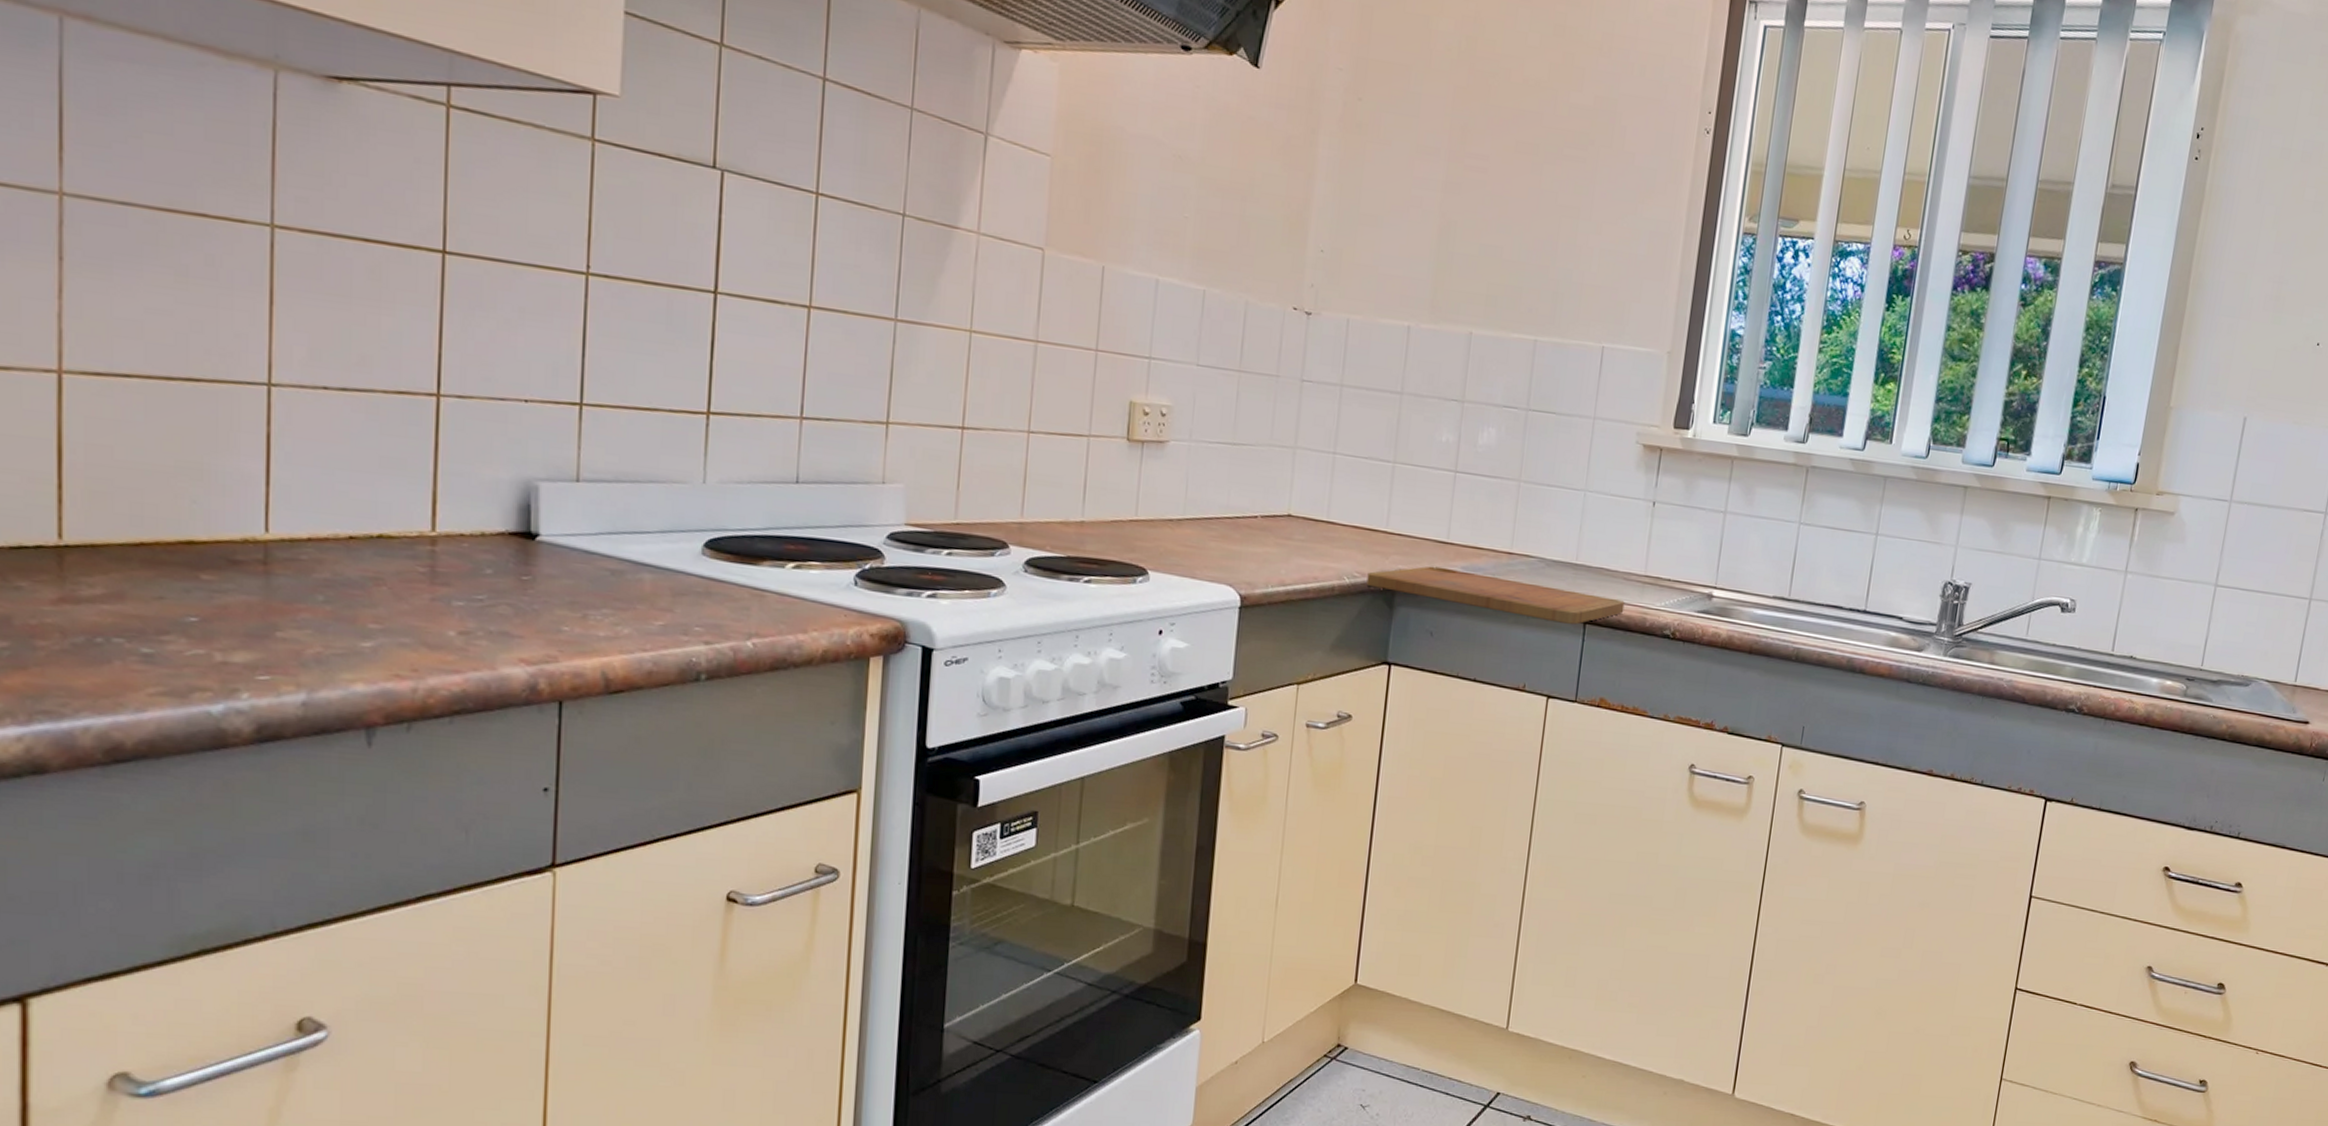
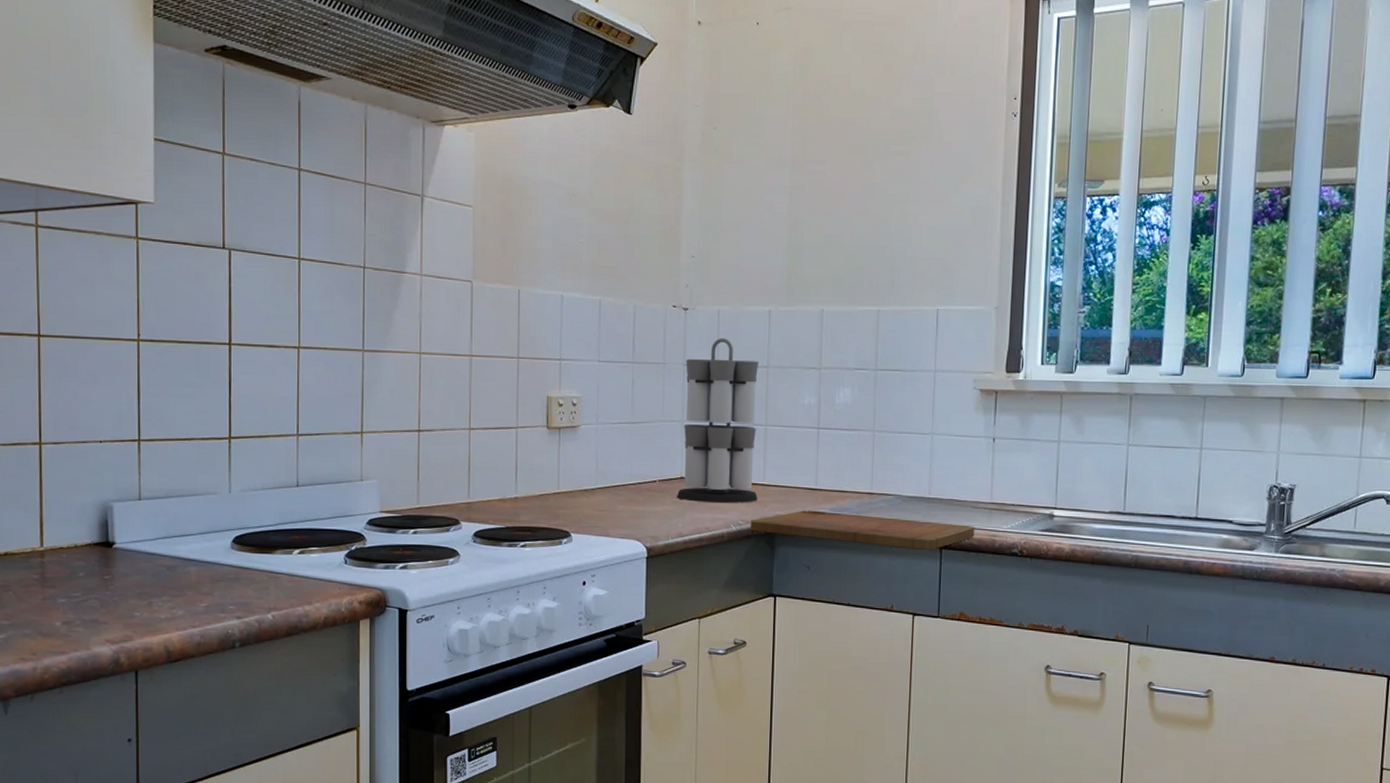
spice rack: none [1282,353,1392,552] -> present [677,338,759,504]

